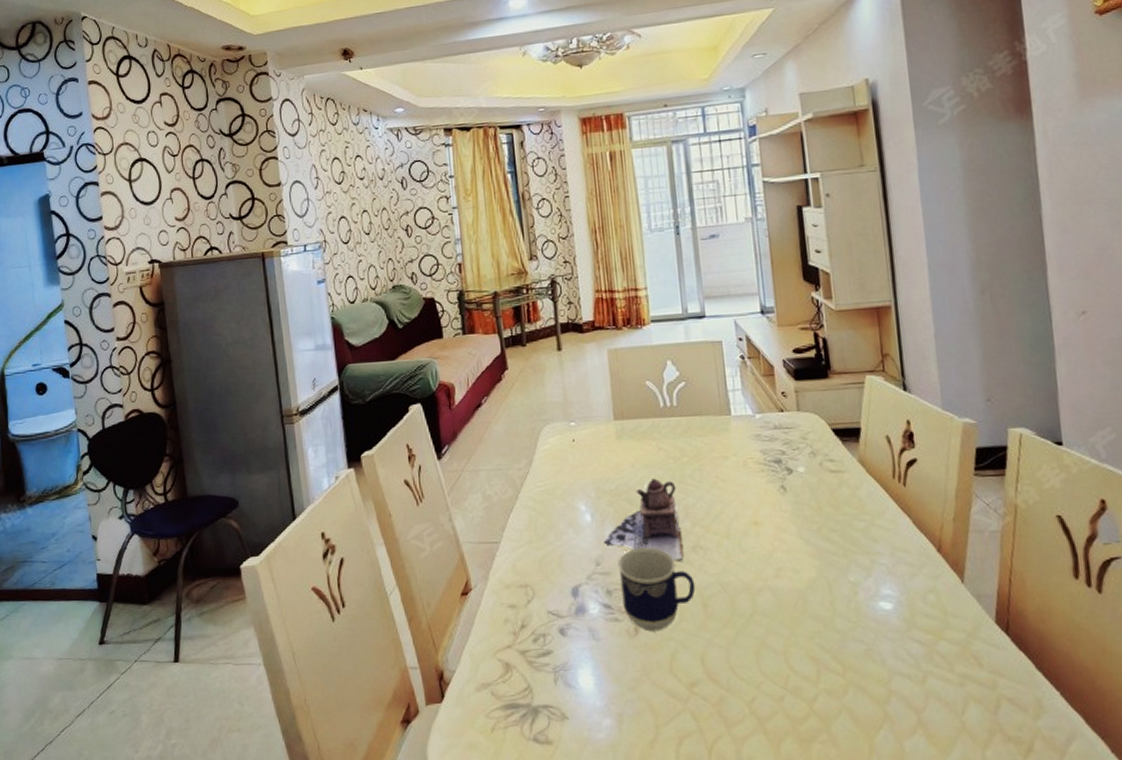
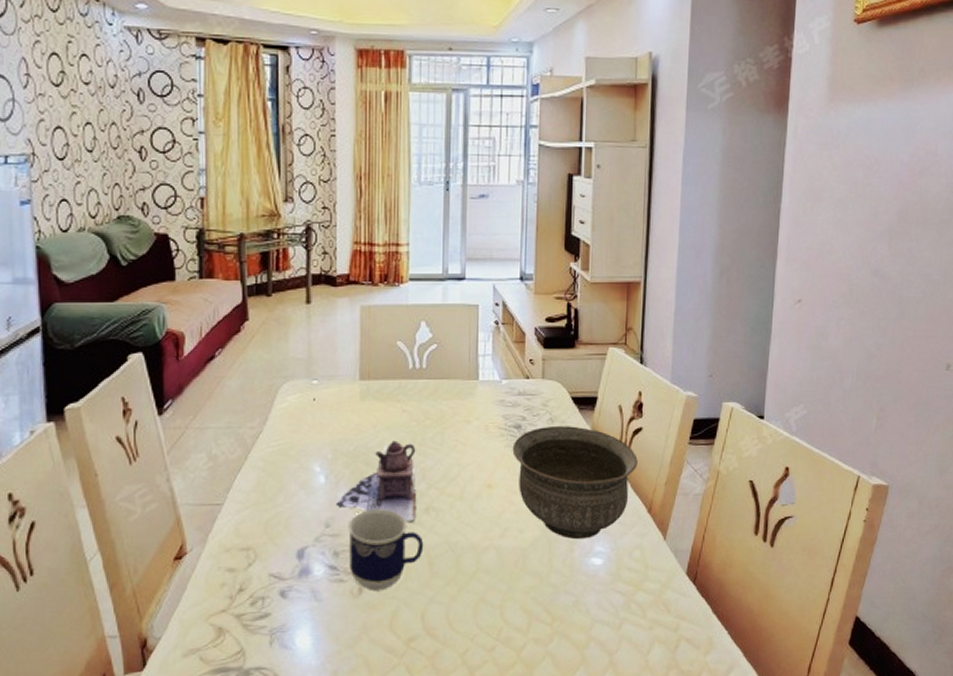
bowl: none [775,459,917,581] -> present [512,426,638,540]

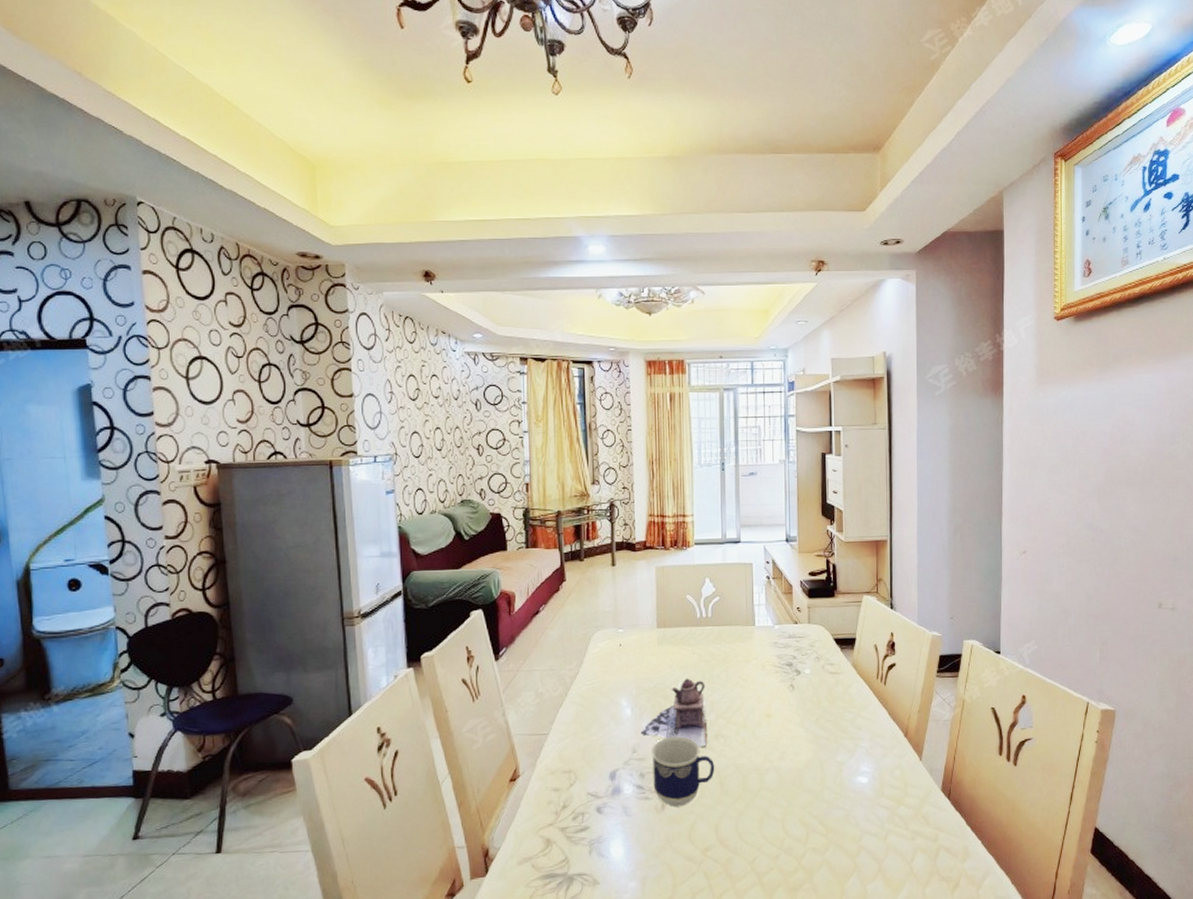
bowl: present [512,426,638,540] -> none [786,663,893,761]

